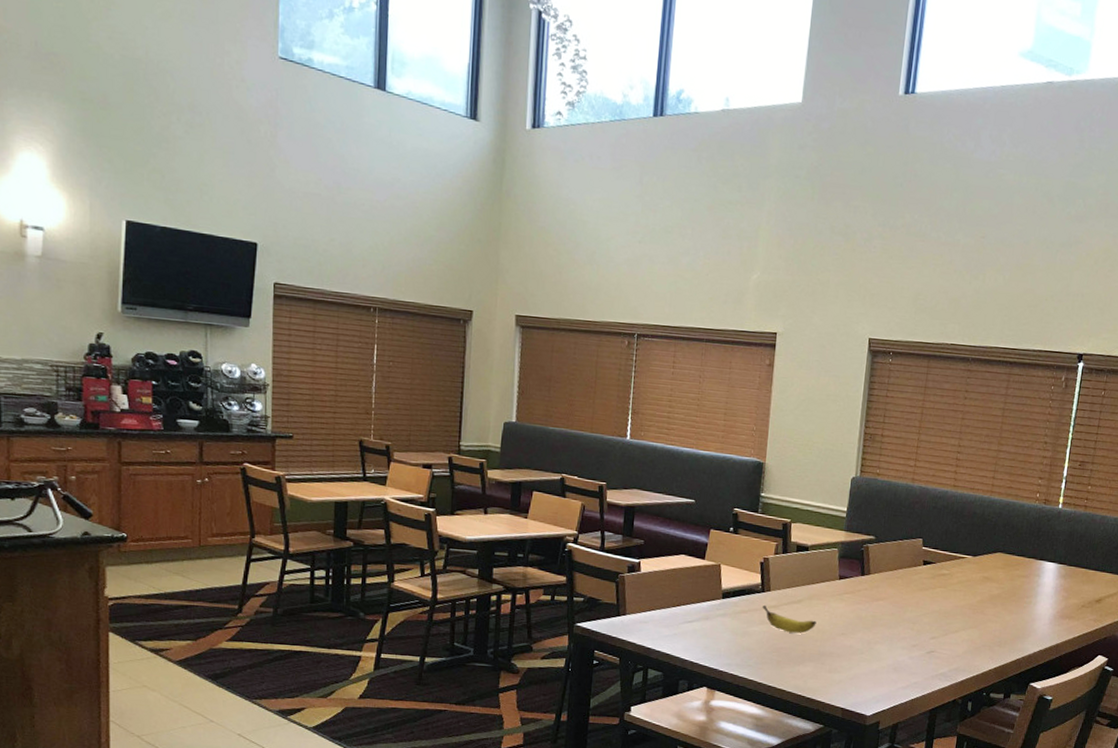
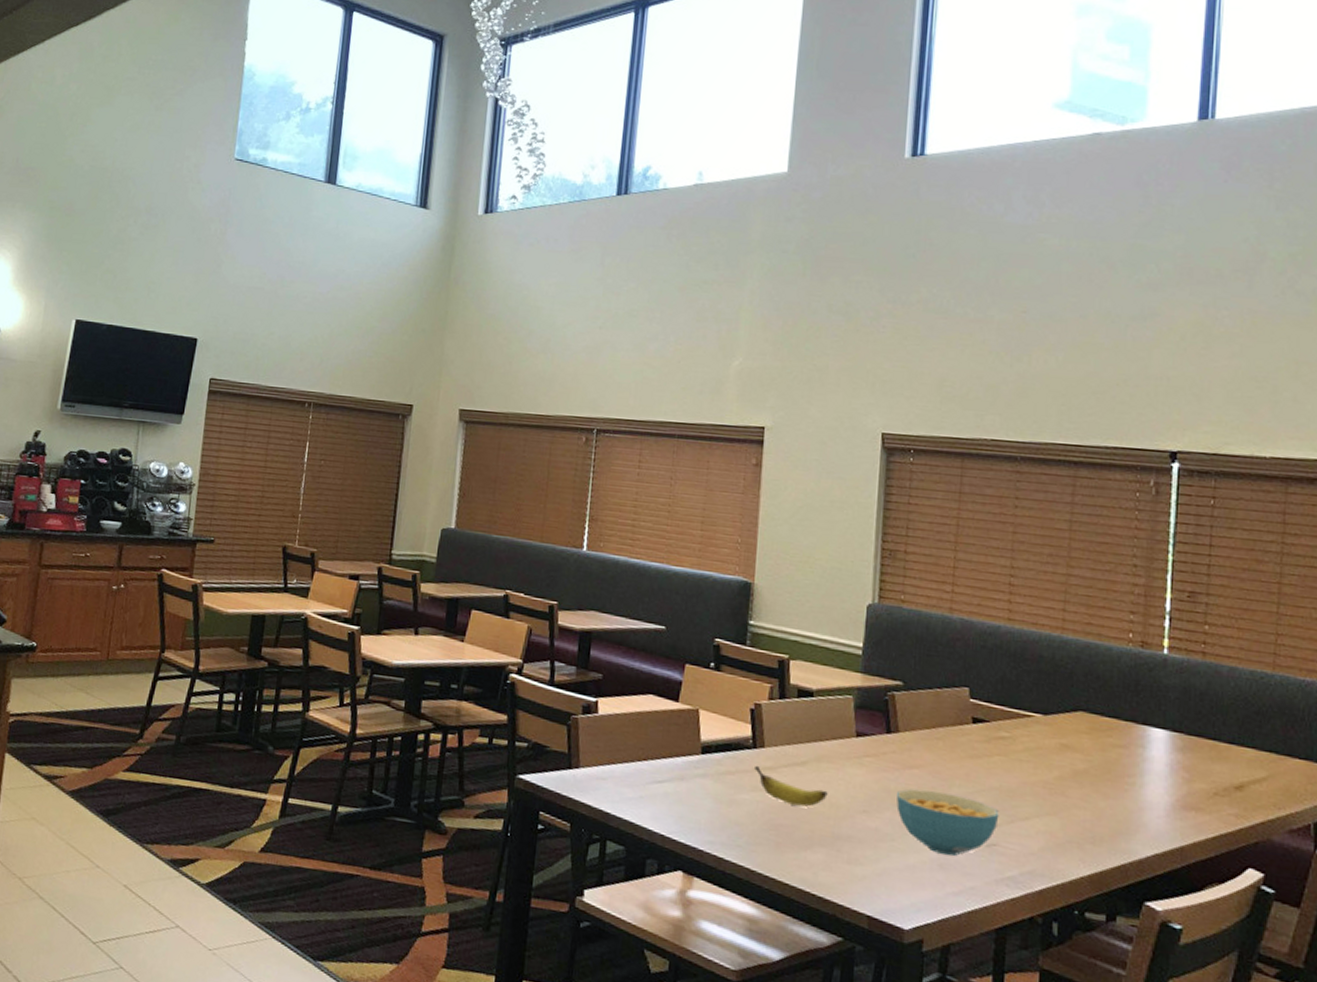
cereal bowl: none [866,615,938,661] -> present [896,789,999,856]

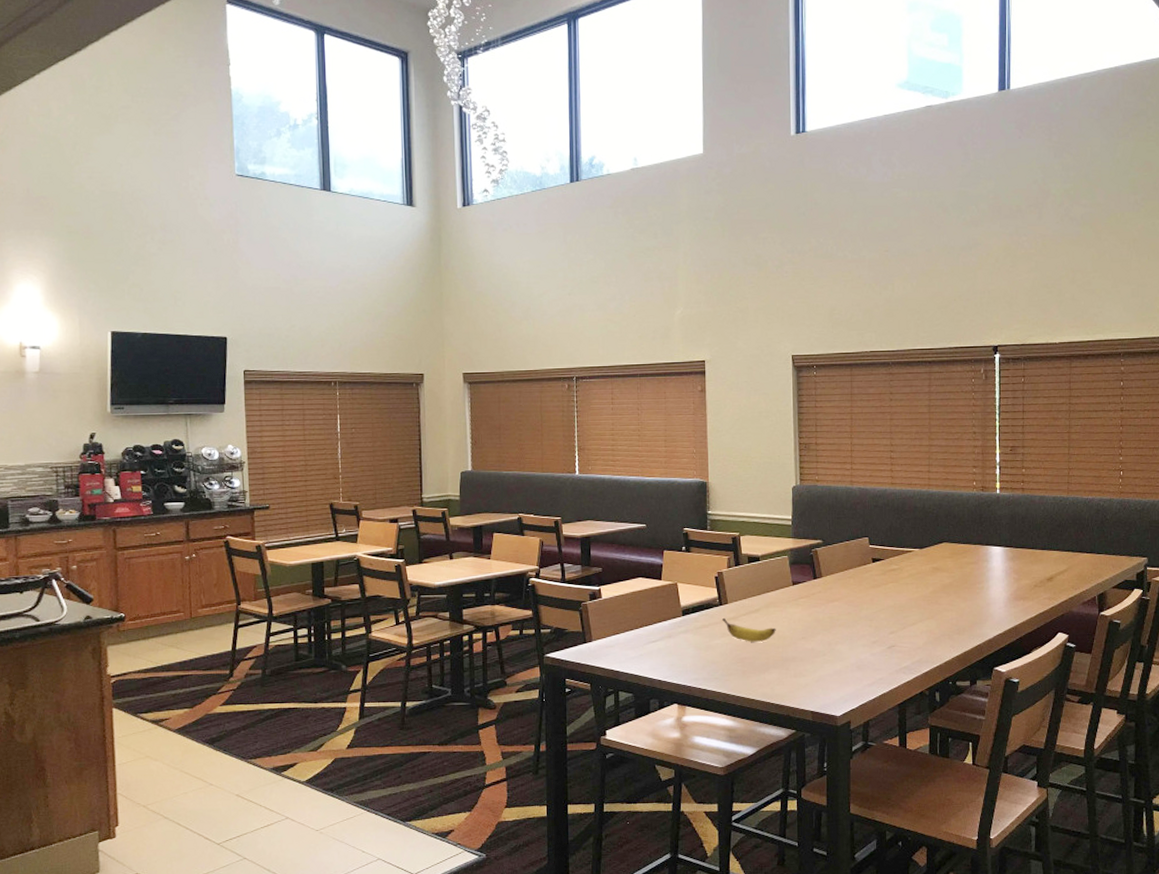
cereal bowl: present [896,789,999,856] -> none [825,615,895,659]

